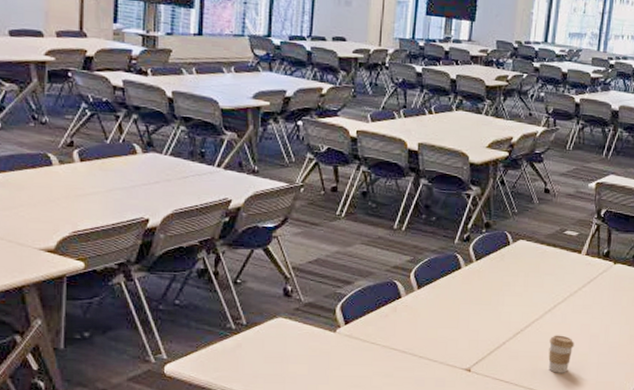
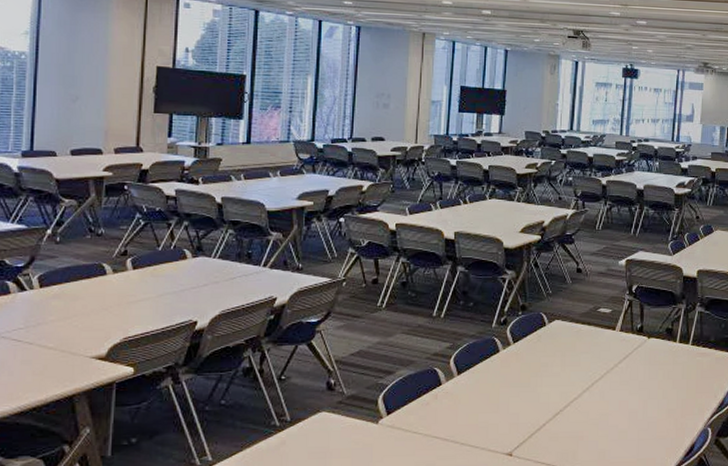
coffee cup: present [548,335,574,373] -> none [589,413,614,453]

